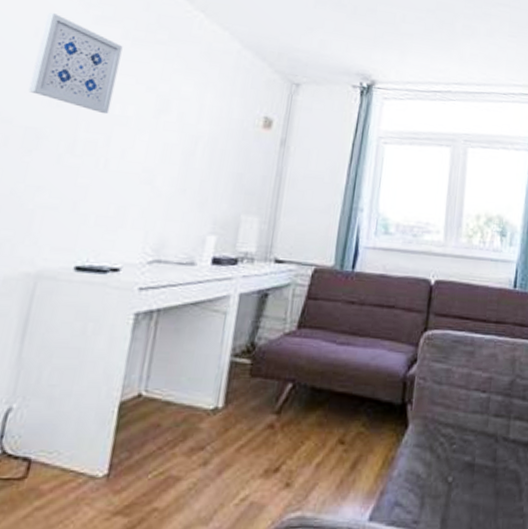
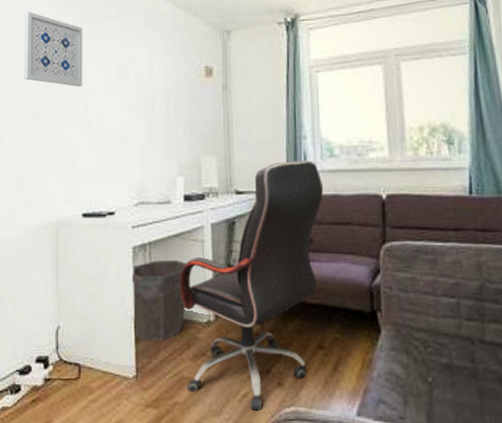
waste bin: none [115,331,200,431] -> present [131,260,186,341]
office chair: none [172,233,373,517] -> present [179,160,324,411]

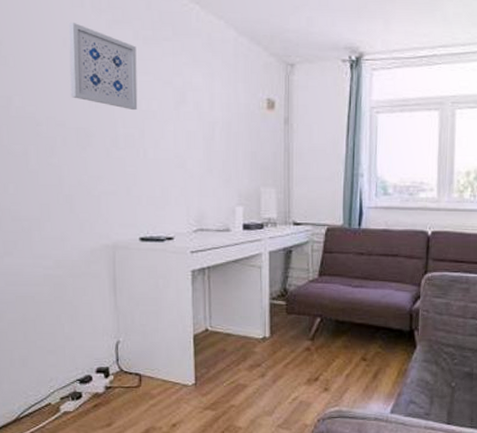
waste bin: present [131,260,186,341] -> none [190,283,244,354]
office chair: present [179,160,324,411] -> none [237,197,376,411]

